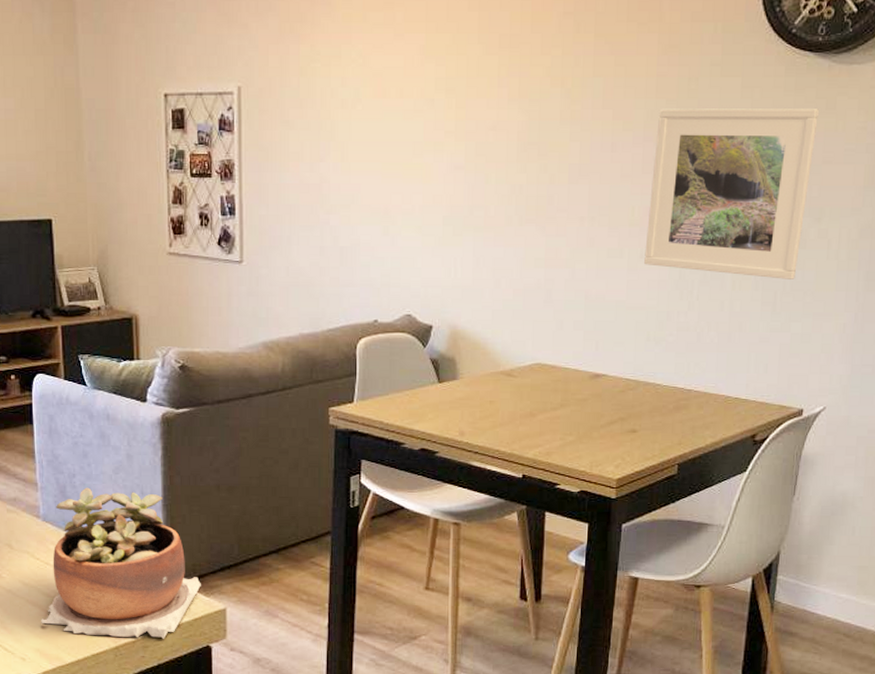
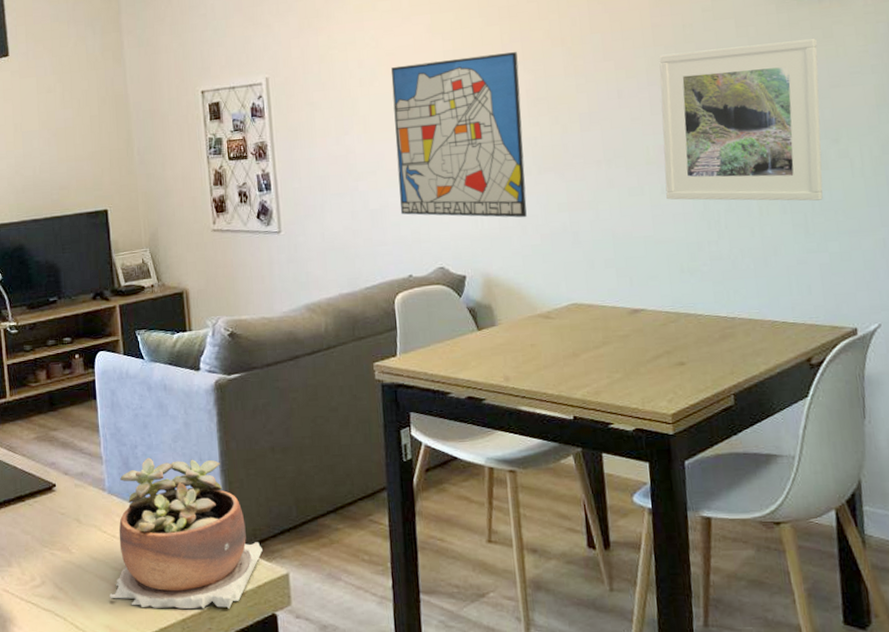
wall art: none [372,88,513,271] -> present [391,52,527,218]

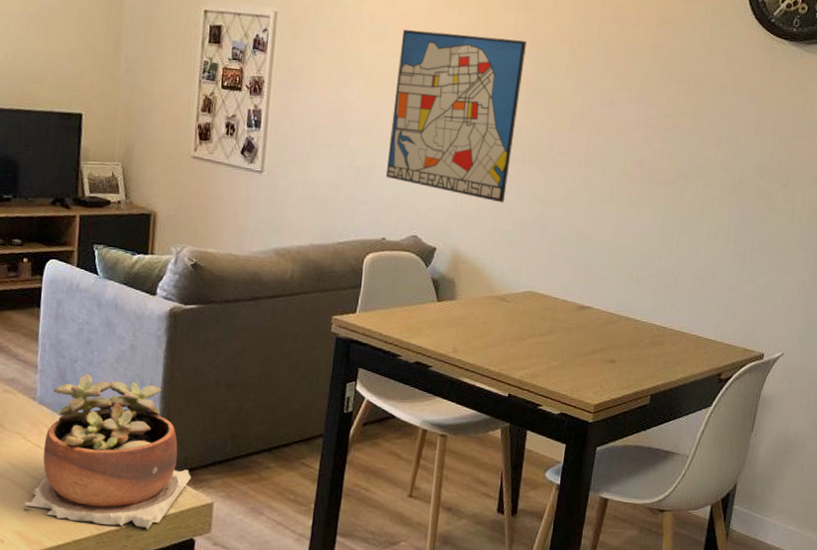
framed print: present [659,39,823,201] -> none [632,74,791,237]

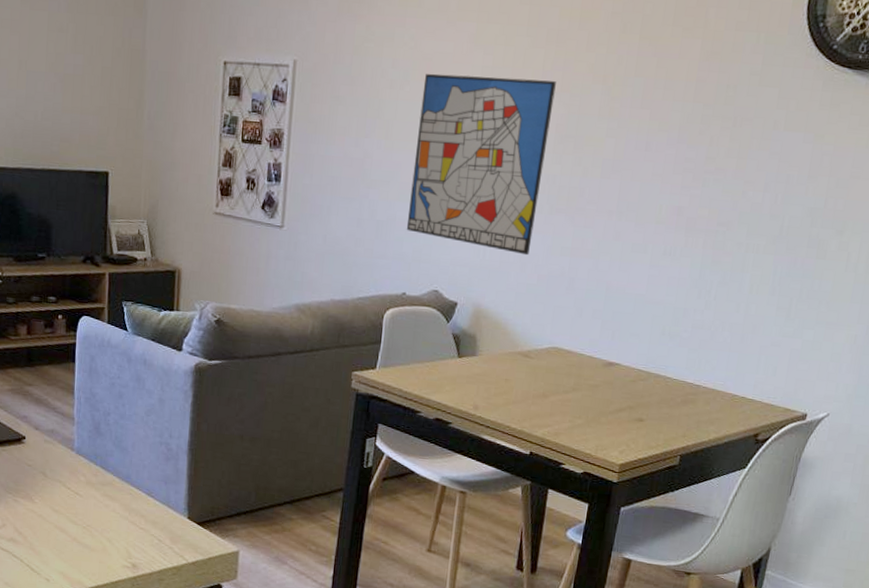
succulent plant: present [25,373,191,529] -> none [67,426,218,574]

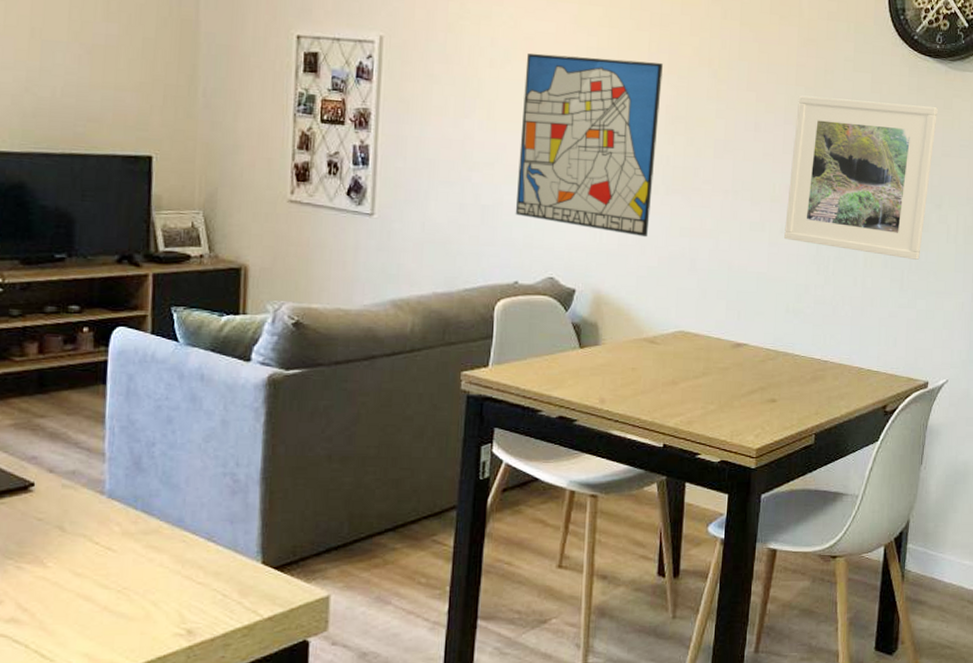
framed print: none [666,112,852,288] -> present [784,95,938,260]

